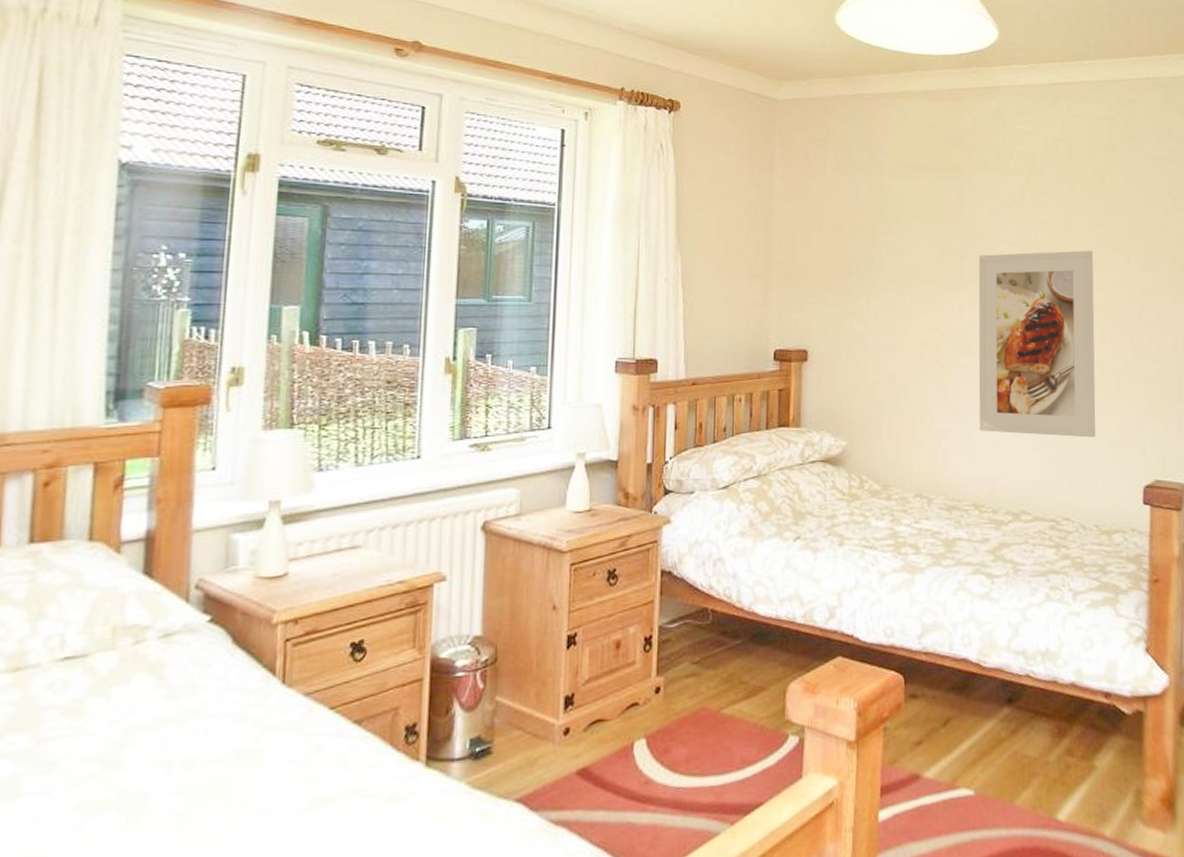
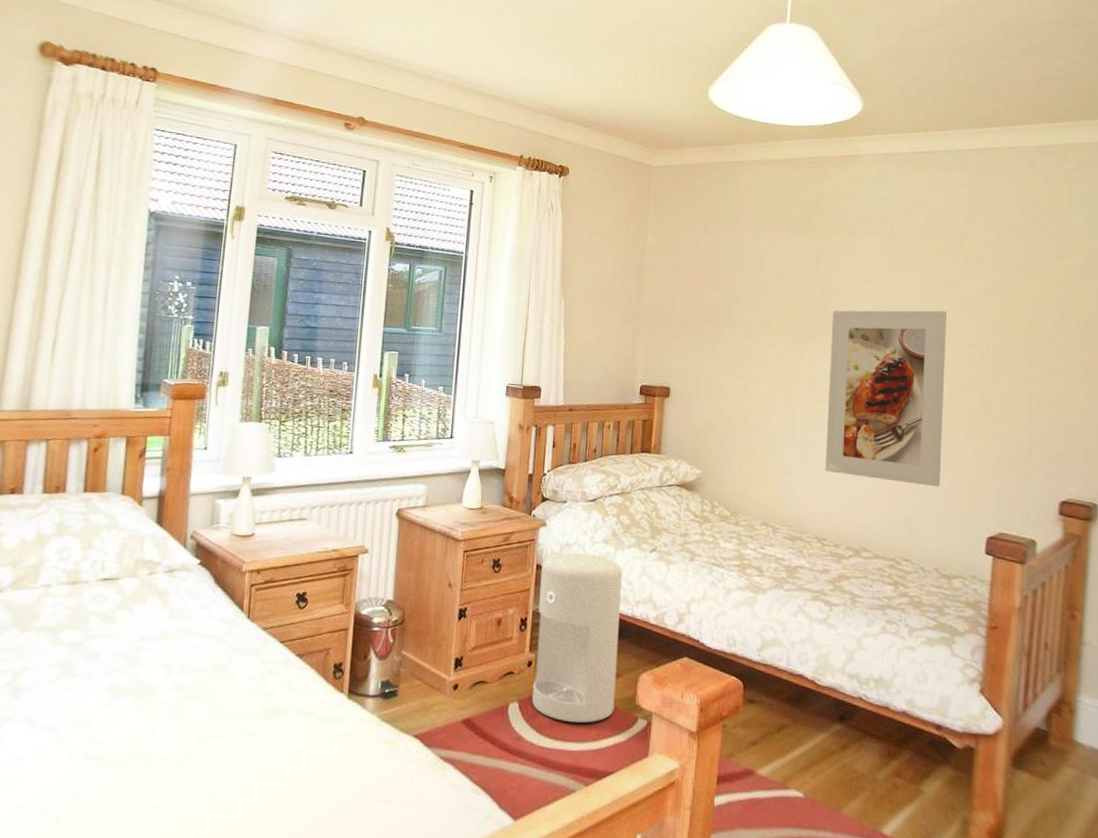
air purifier: none [663,550,763,753] -> present [532,552,622,724]

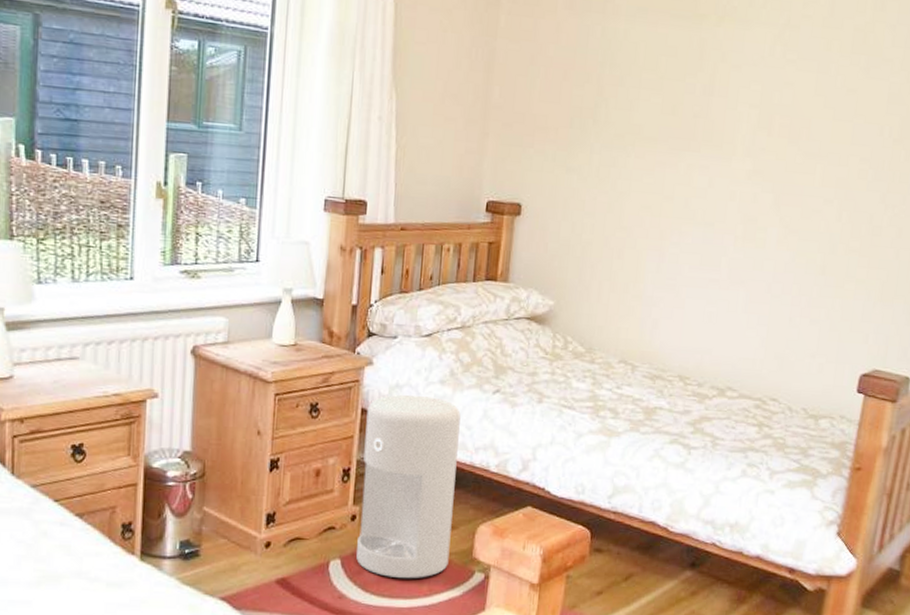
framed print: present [825,310,948,487] -> none [693,115,843,320]

